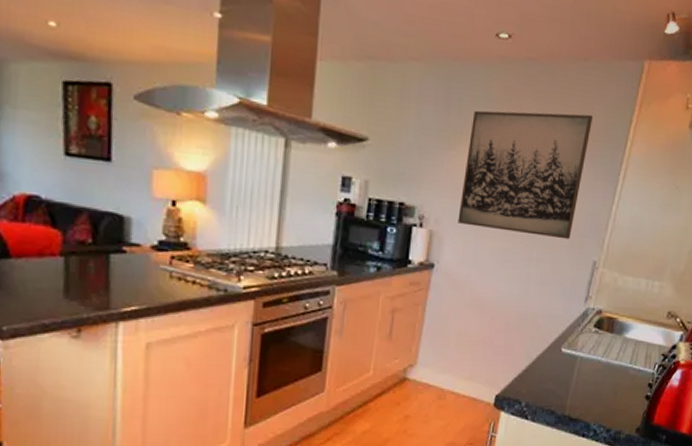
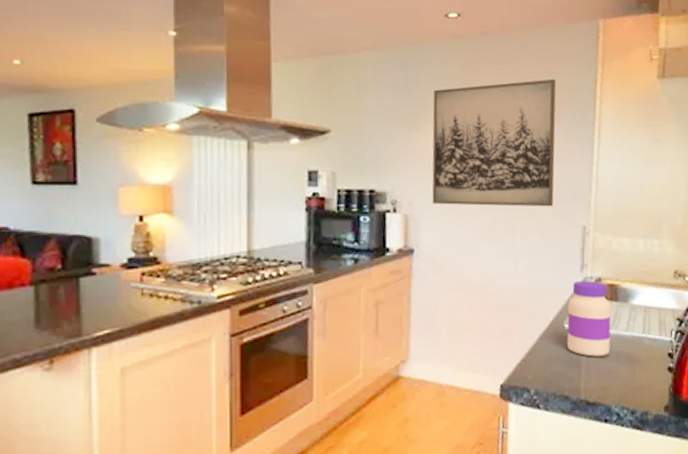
jar: none [561,311,607,380] -> present [567,281,612,357]

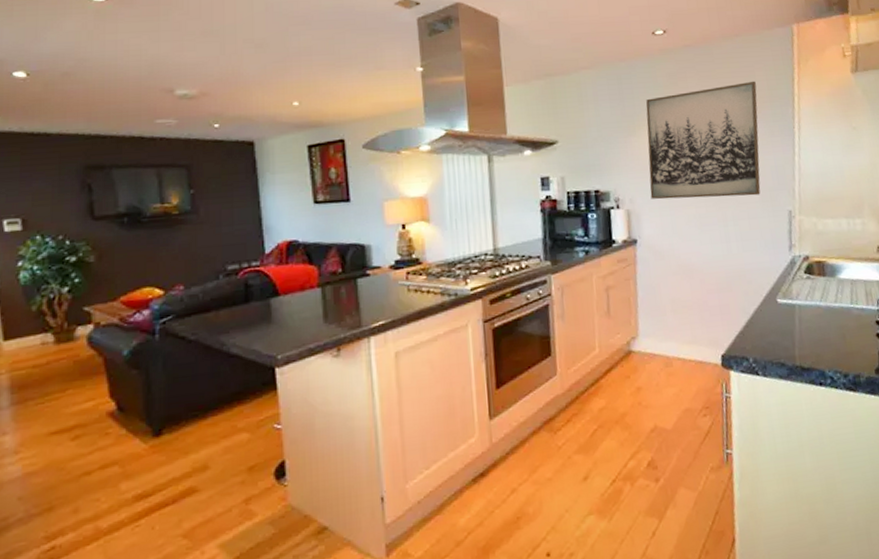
jar: present [567,281,612,357] -> none [779,259,821,327]

